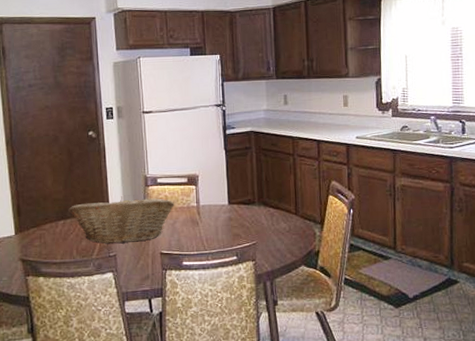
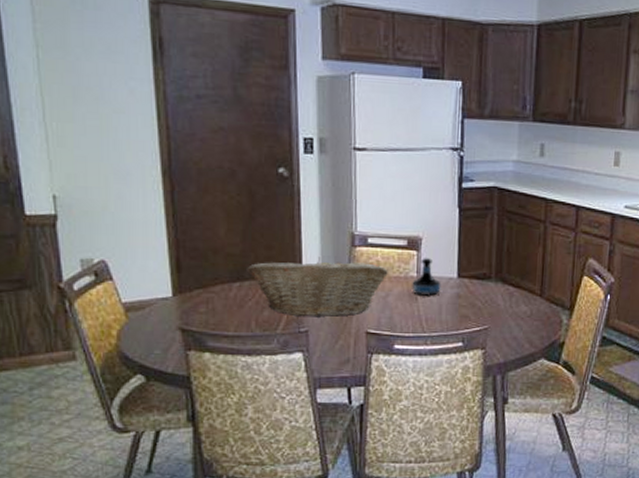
tequila bottle: none [193,191,216,222] -> present [412,258,441,297]

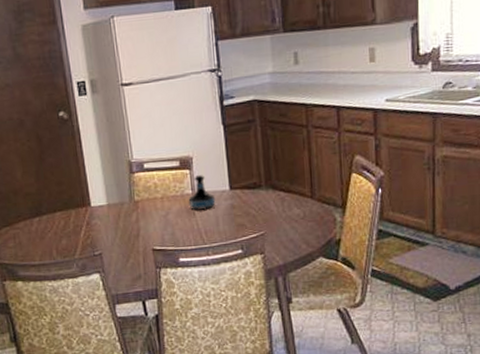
fruit basket: present [247,257,388,318] -> none [43,186,166,242]

